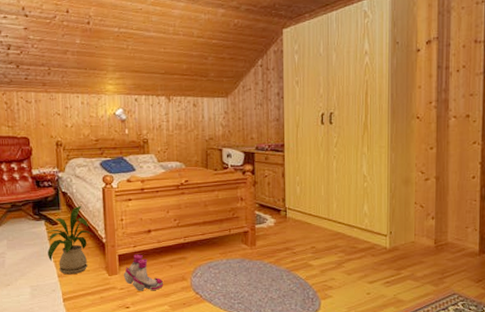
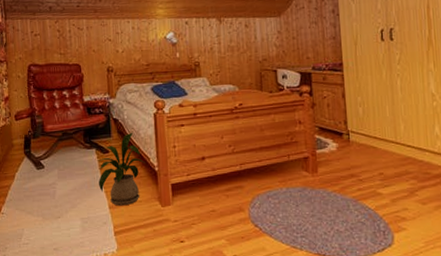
boots: present [123,254,164,291] -> none [177,183,220,224]

